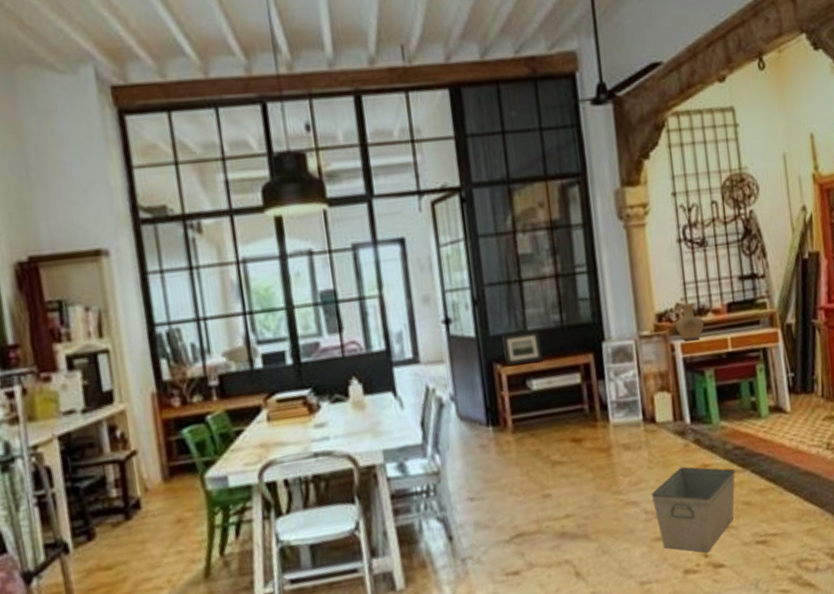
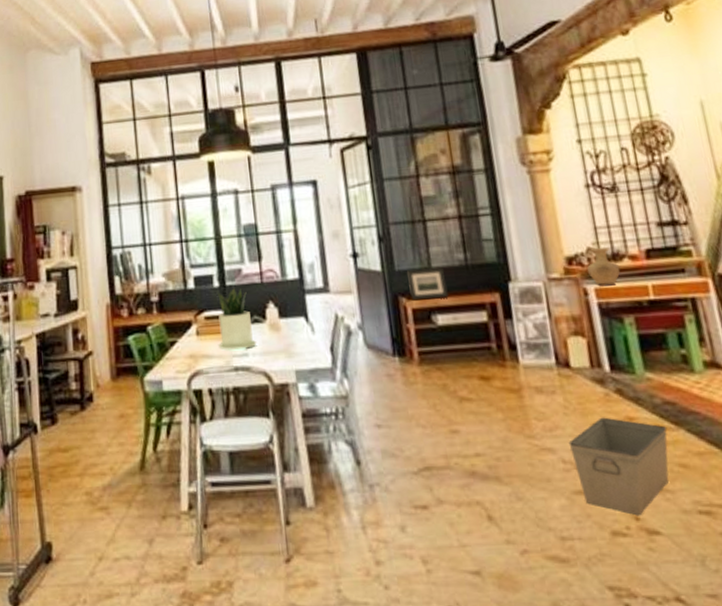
planter: none [291,365,339,436] -> present [217,288,257,350]

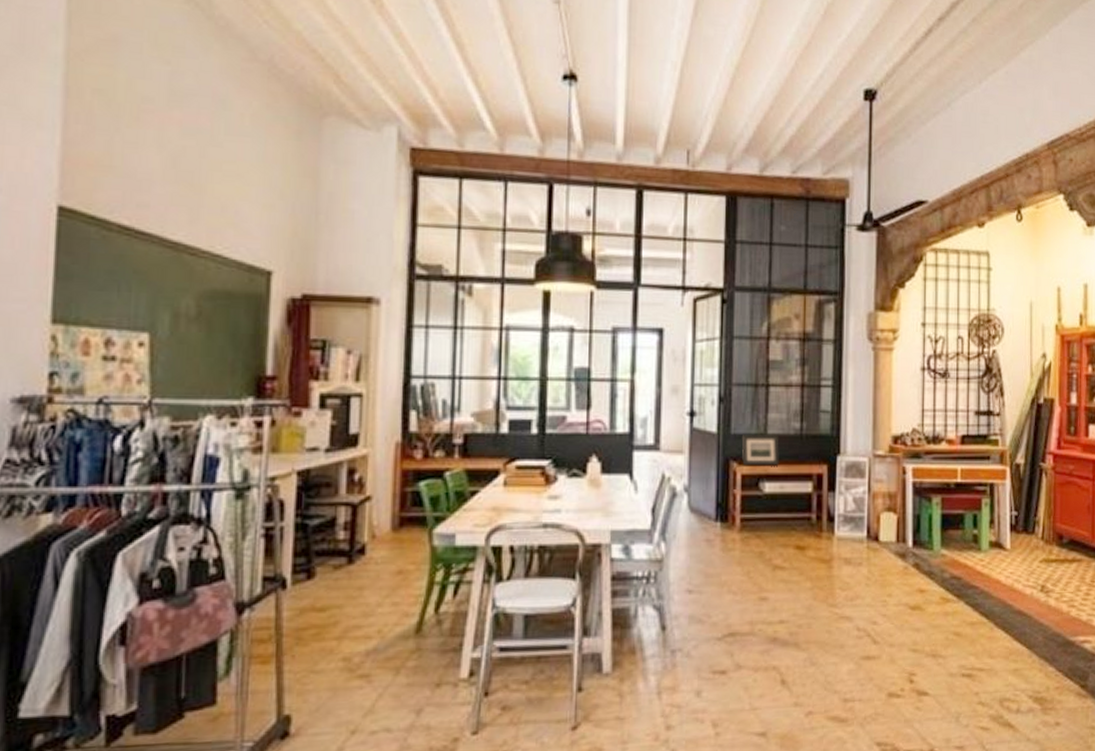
planter: present [217,288,257,350] -> none [527,437,573,505]
storage bin: present [568,417,669,516] -> none [865,589,950,679]
vase: present [587,247,621,285] -> none [910,429,937,465]

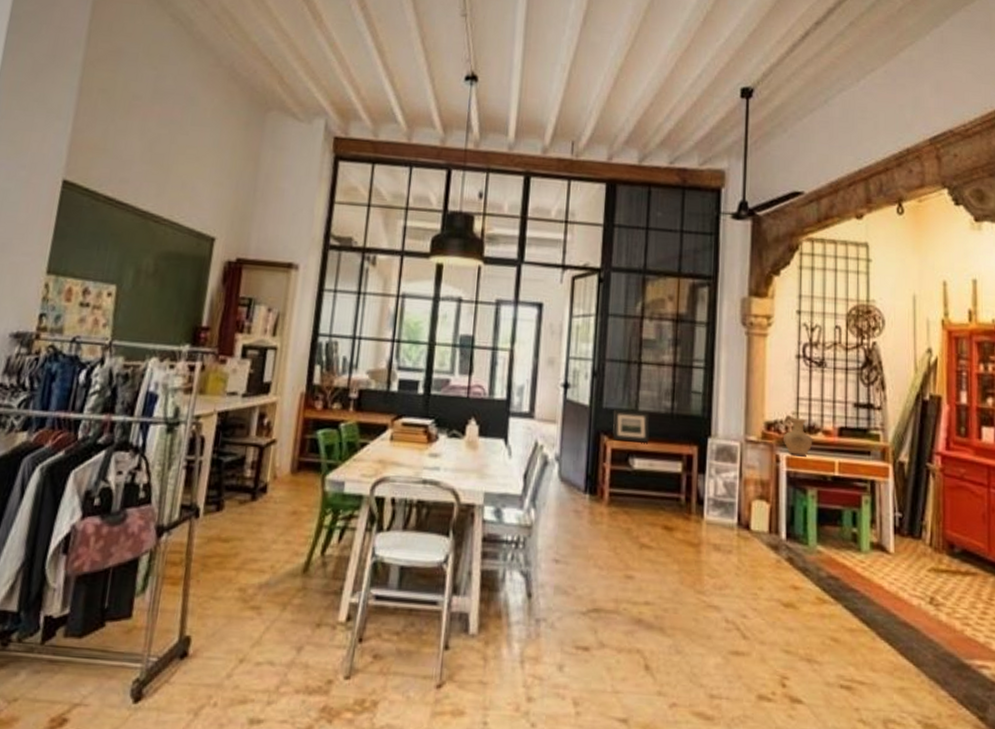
vase: none [910,429,937,465] -> present [784,417,813,456]

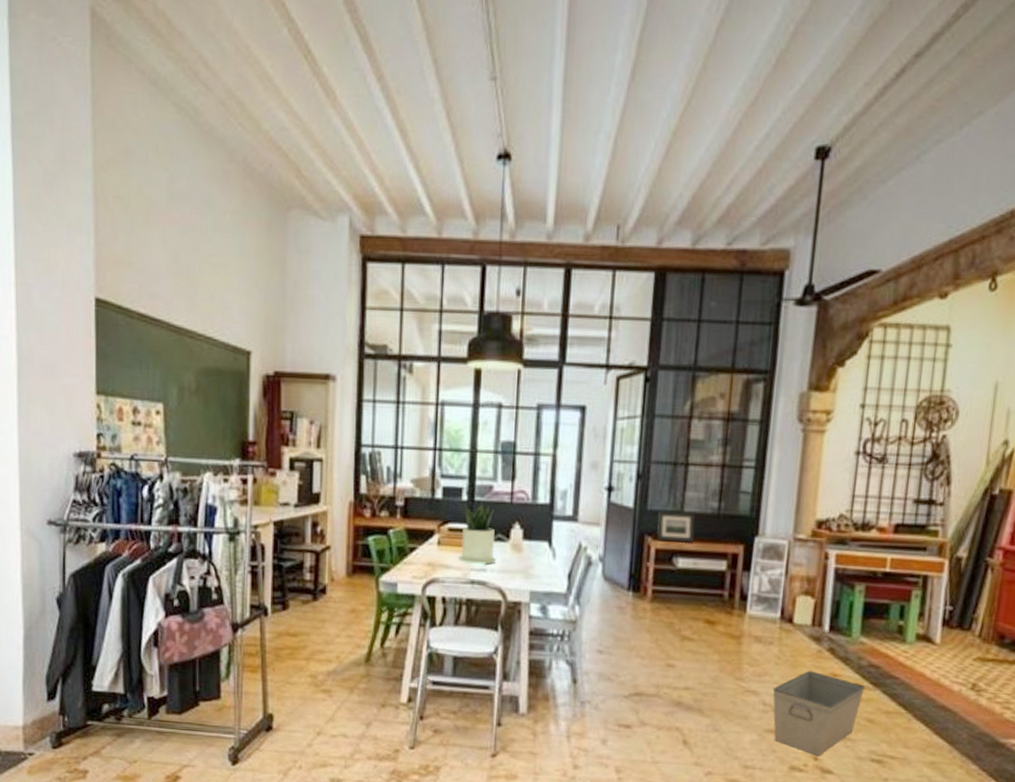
planter: none [410,398,451,463] -> present [457,504,497,565]
storage bin: none [734,582,827,683] -> present [772,670,866,757]
vase: present [784,417,813,456] -> none [834,515,866,552]

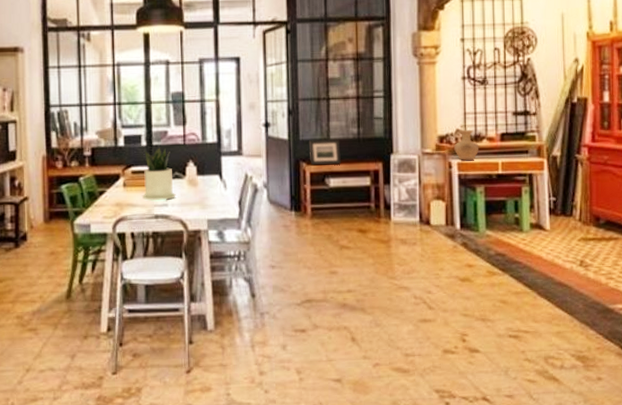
storage bin: present [772,670,866,757] -> none [421,264,496,339]
vase: none [834,515,866,552] -> present [454,129,479,160]

